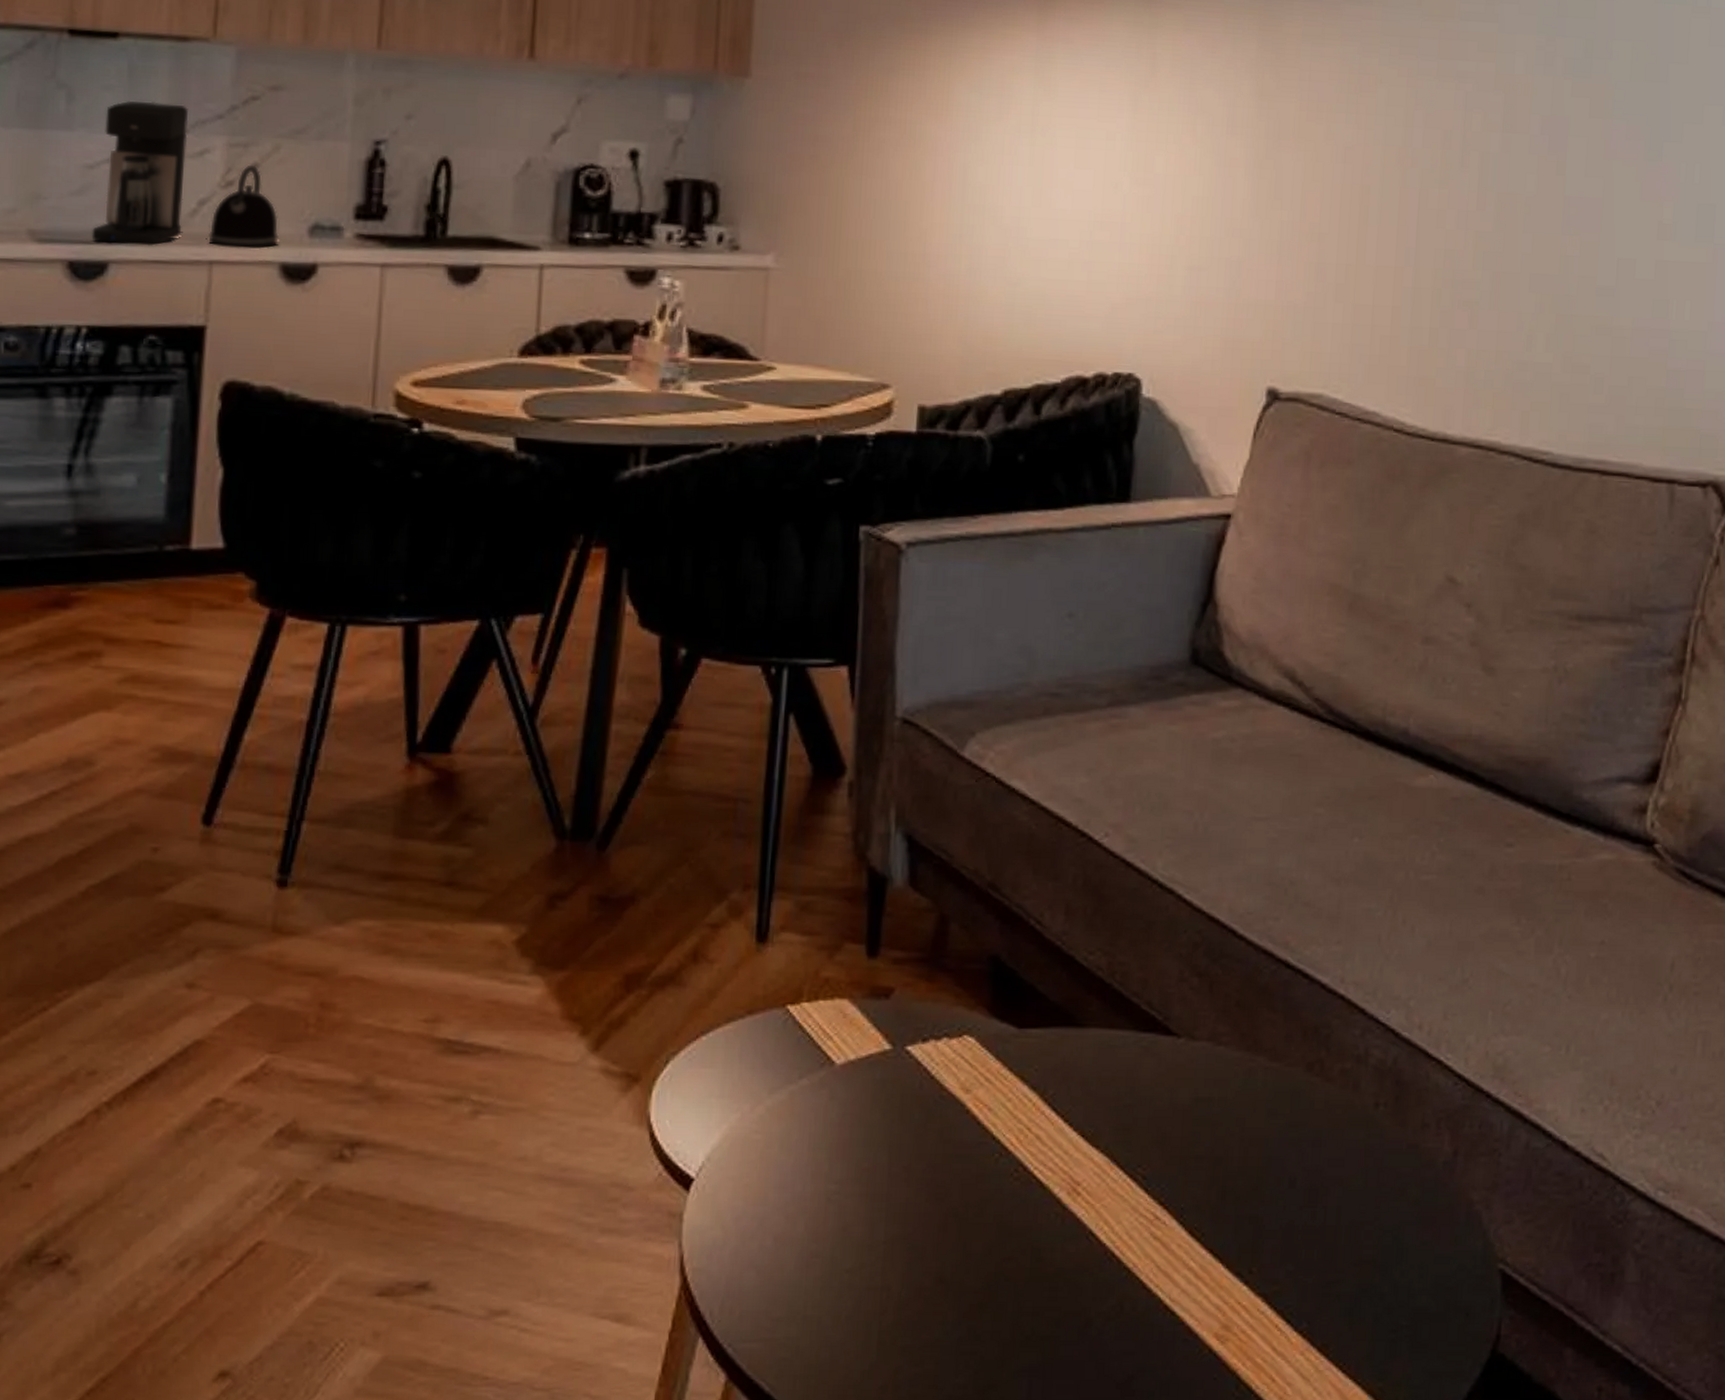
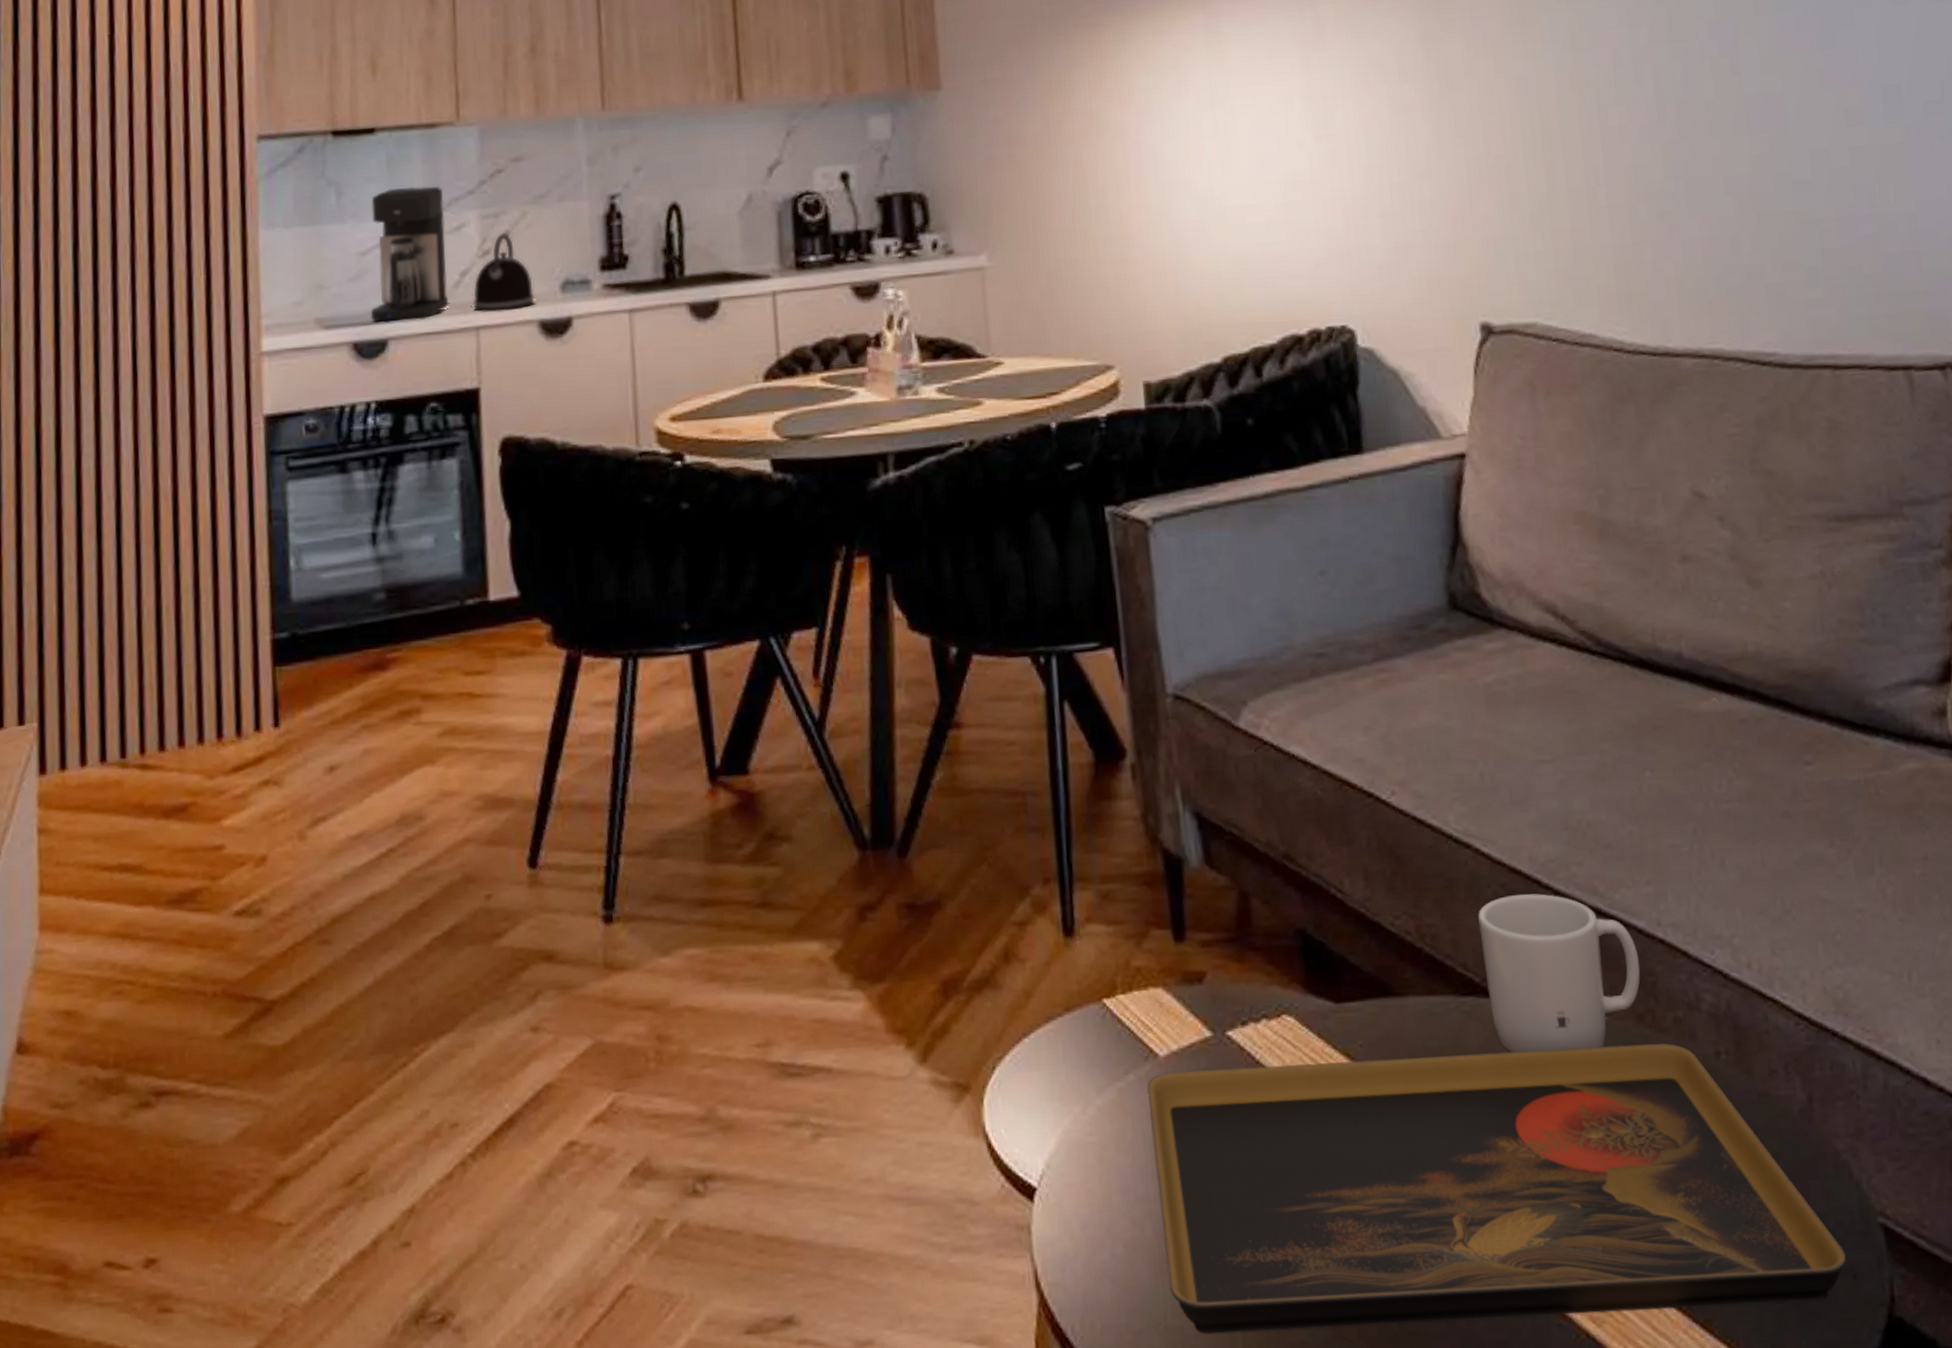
decorative tray: none [814,1079,1463,1334] -> present [1147,1043,1846,1335]
mug: none [1168,942,1318,1091] -> present [1478,893,1641,1053]

